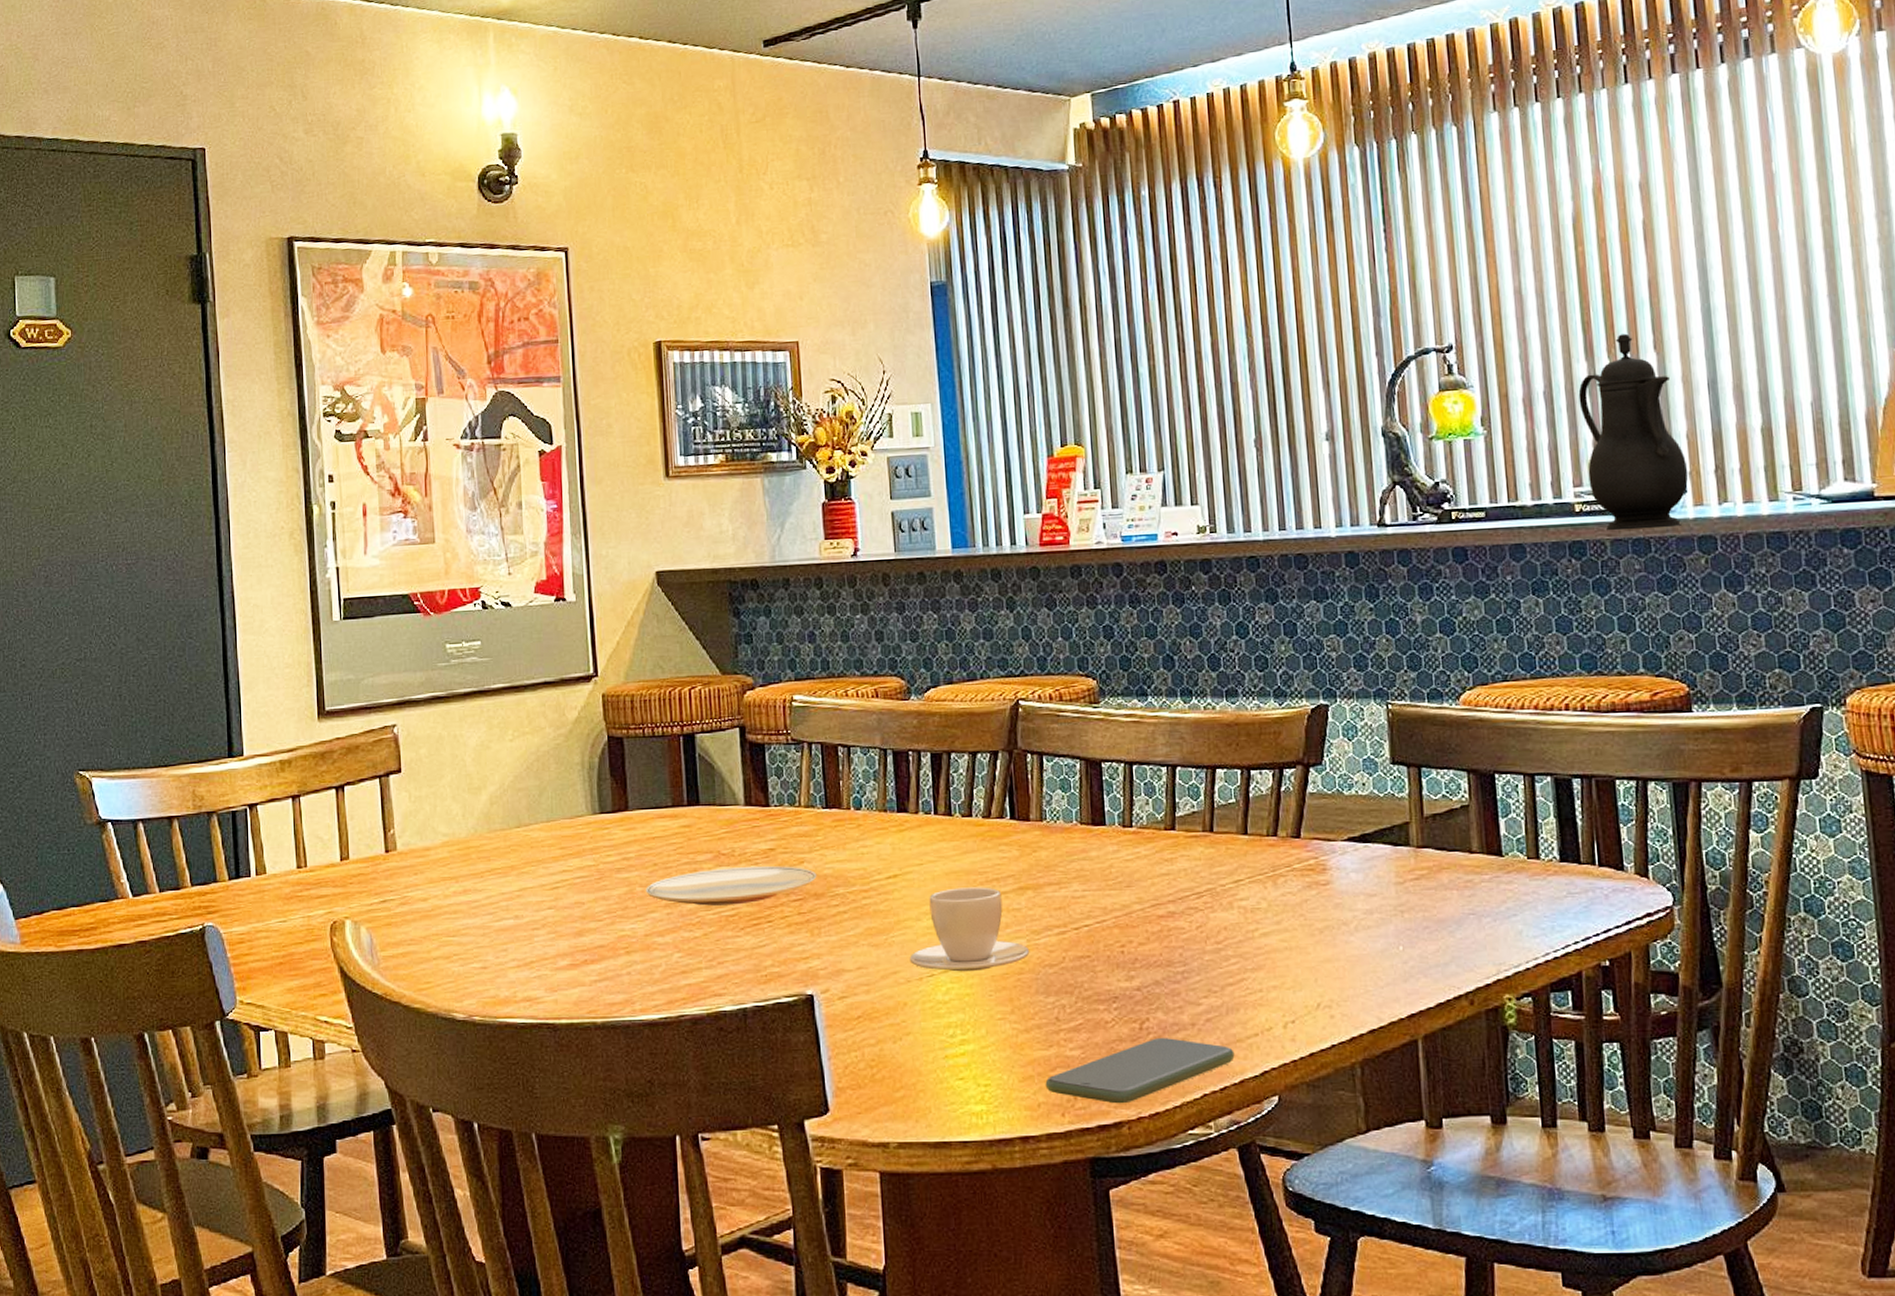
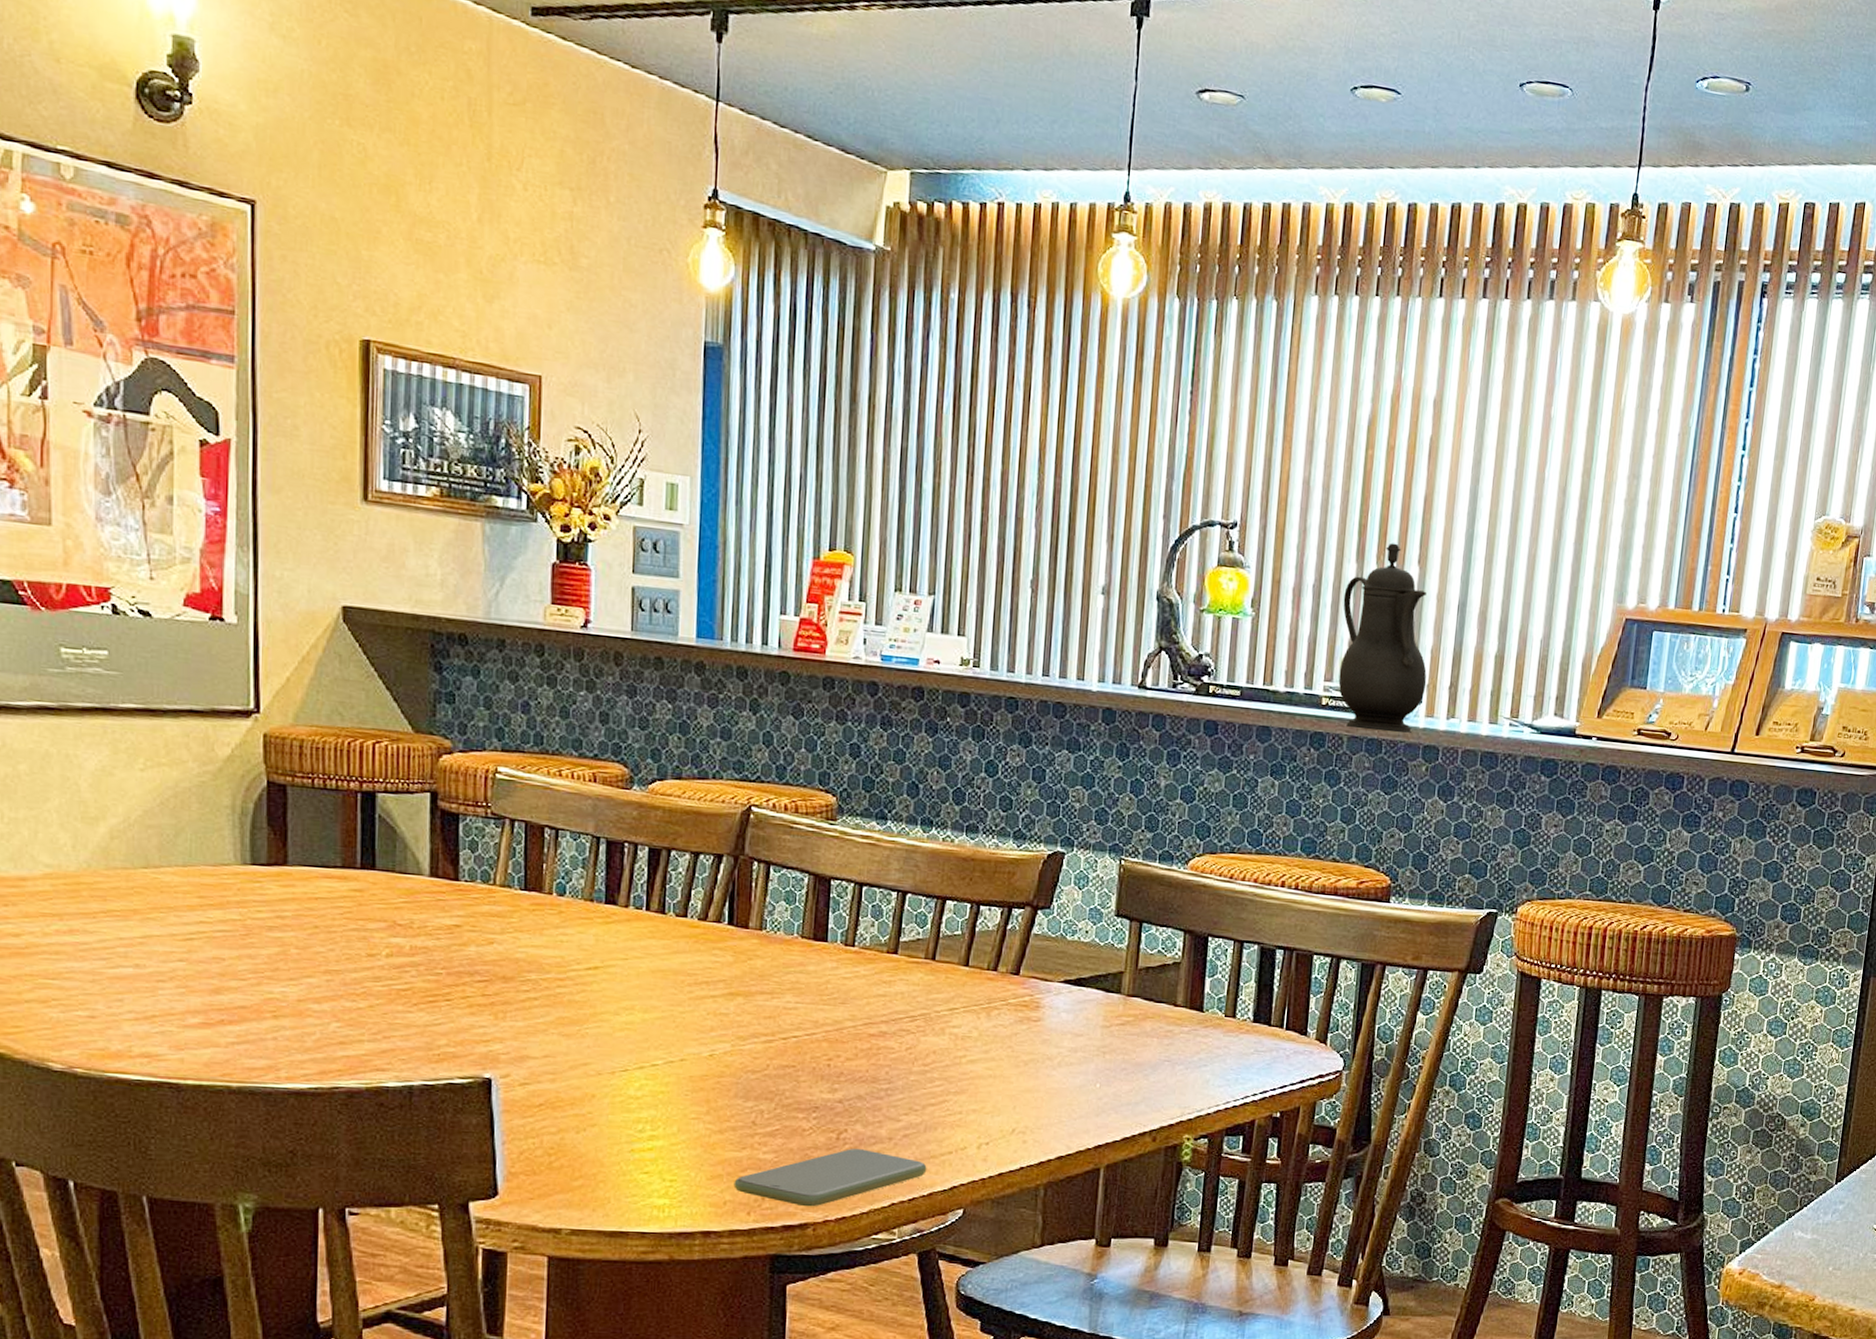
plate: present [645,866,817,906] -> none [302,939,507,980]
teacup: present [909,887,1030,972] -> none [602,986,733,1071]

